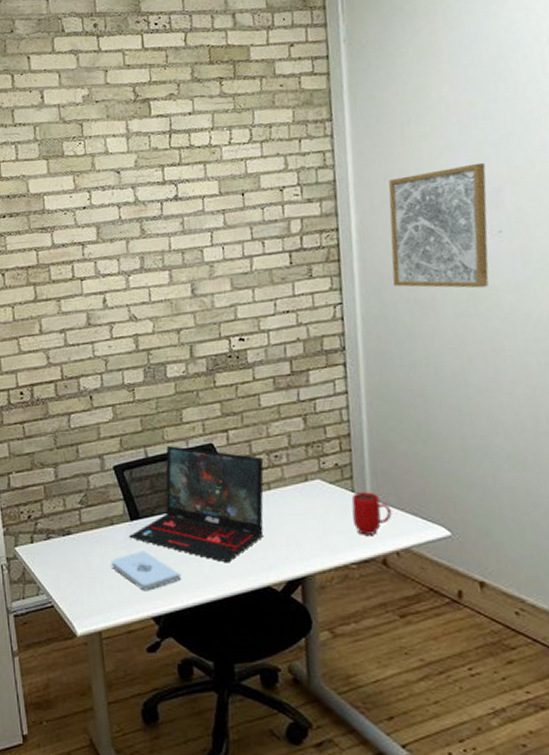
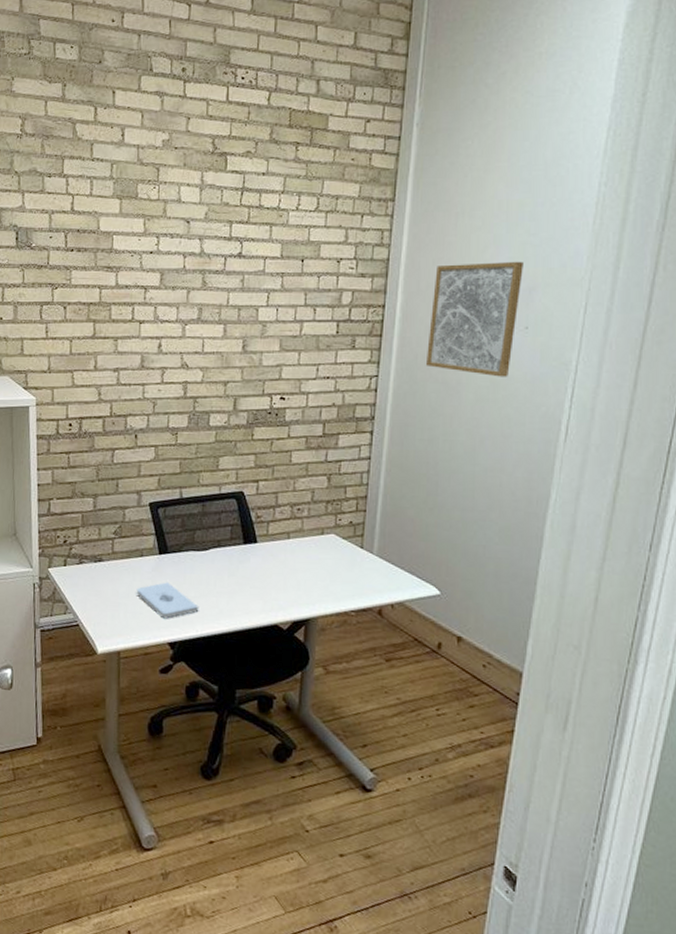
laptop: present [129,445,264,563] -> none [156,488,287,601]
mug: present [351,492,392,535] -> none [357,549,393,588]

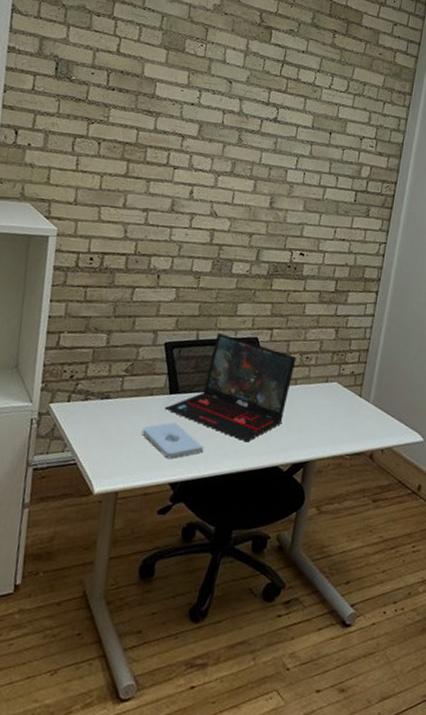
laptop: none [156,488,287,601] -> present [164,332,297,442]

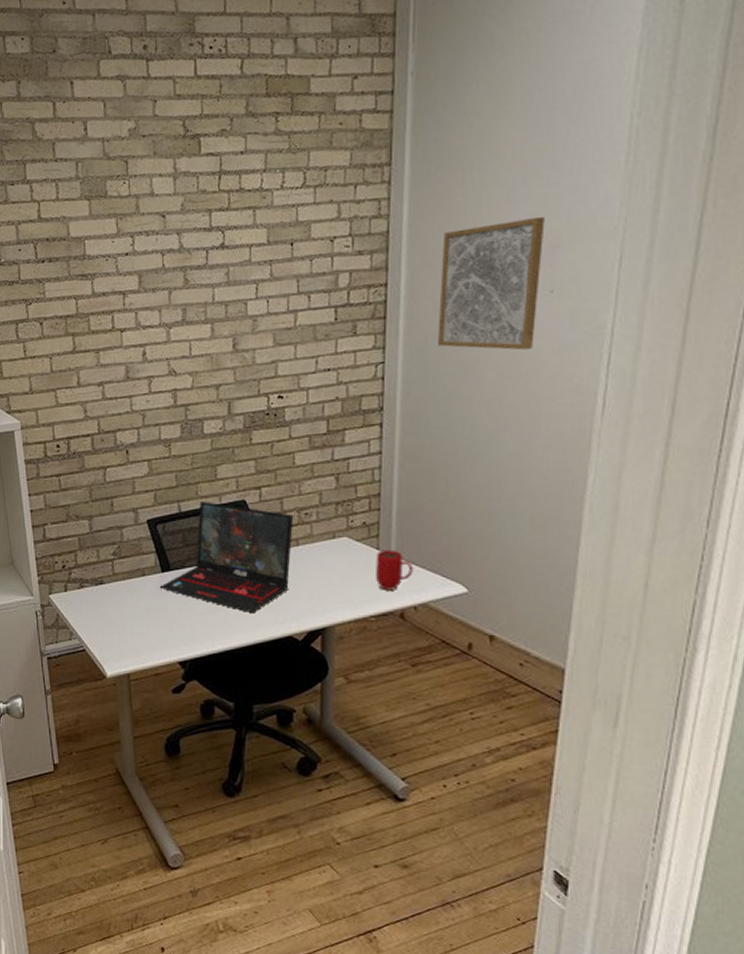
notepad: present [141,422,204,459] -> none [141,600,208,638]
mug: none [354,397,386,434] -> present [375,550,414,590]

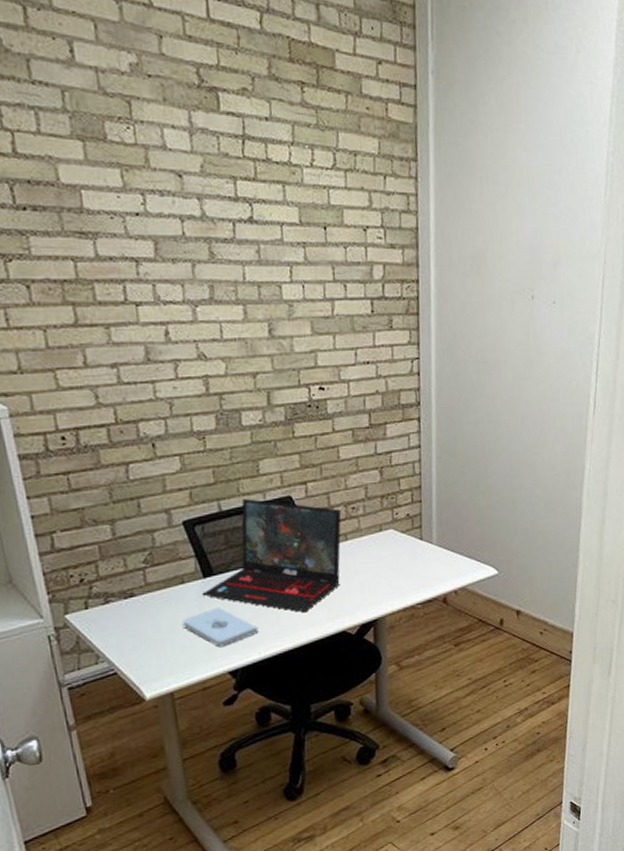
notepad: none [141,600,208,638] -> present [182,607,259,648]
mug: present [375,550,414,590] -> none [419,539,453,578]
wall art: present [437,216,545,351] -> none [464,232,547,354]

